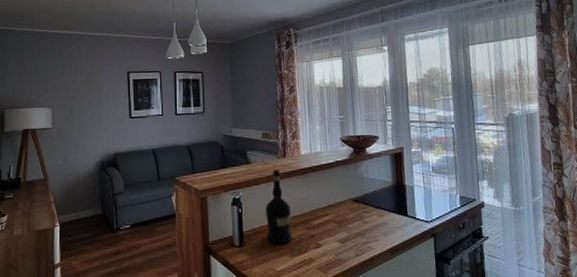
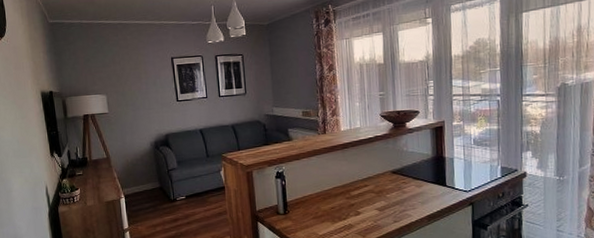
liquor: present [265,169,293,244] -> none [307,144,334,212]

